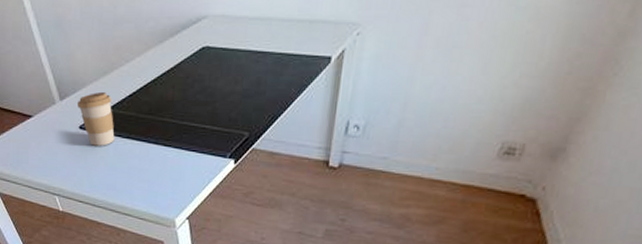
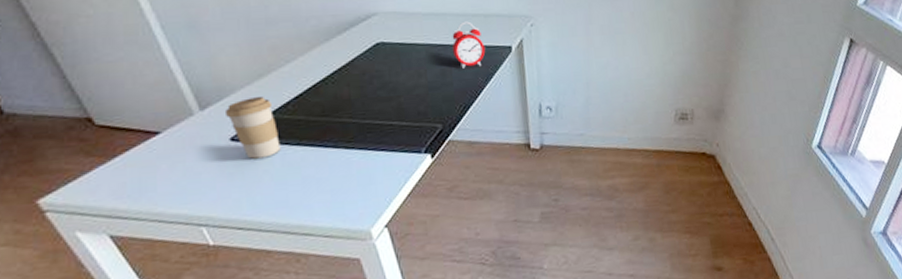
alarm clock: none [271,27,304,78] -> present [452,21,486,69]

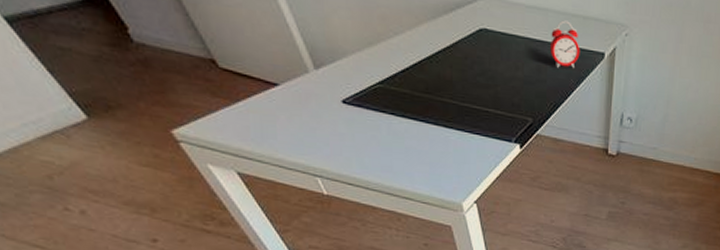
coffee cup: present [224,96,281,159] -> none [337,63,387,124]

